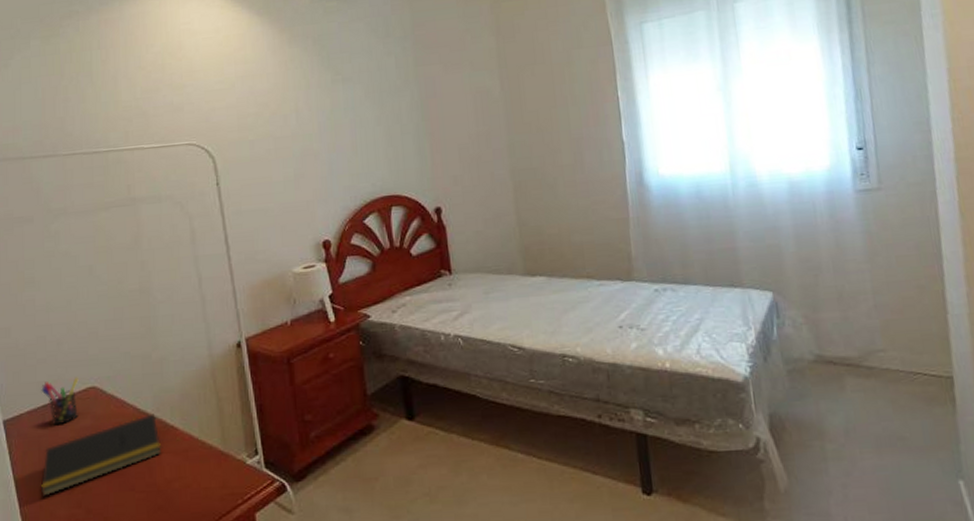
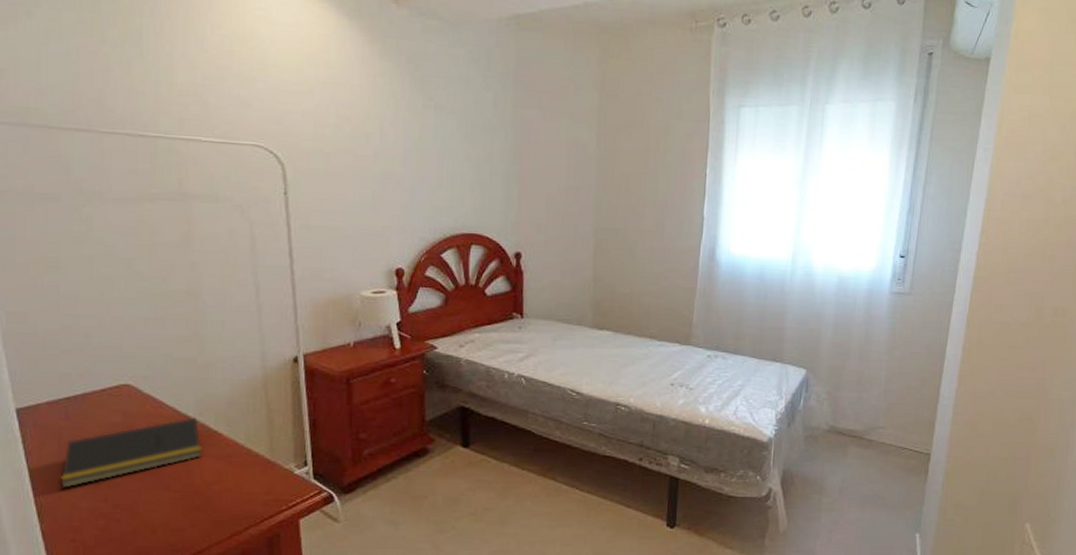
pen holder: present [41,377,79,426] -> none [64,372,110,419]

